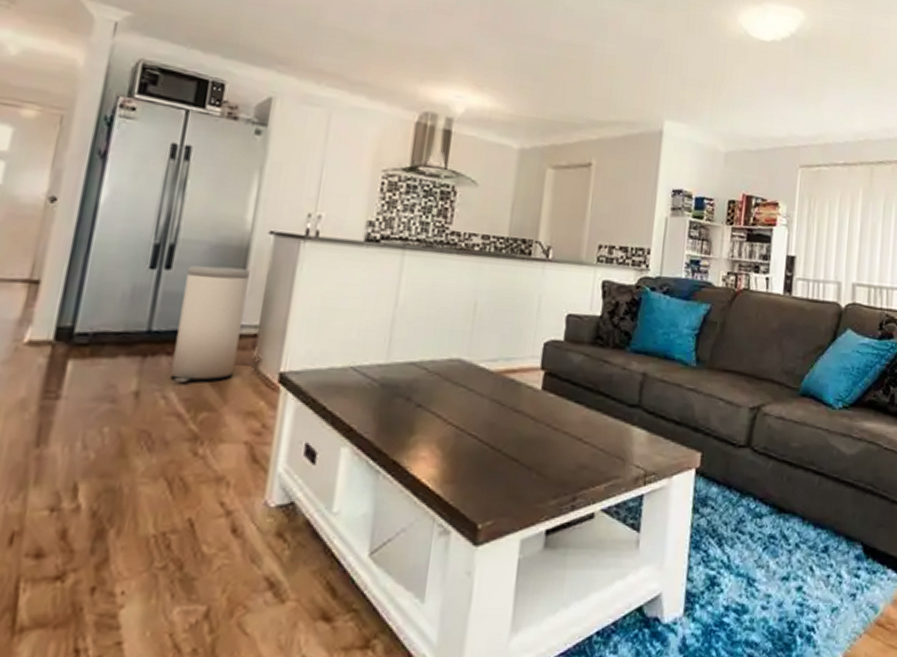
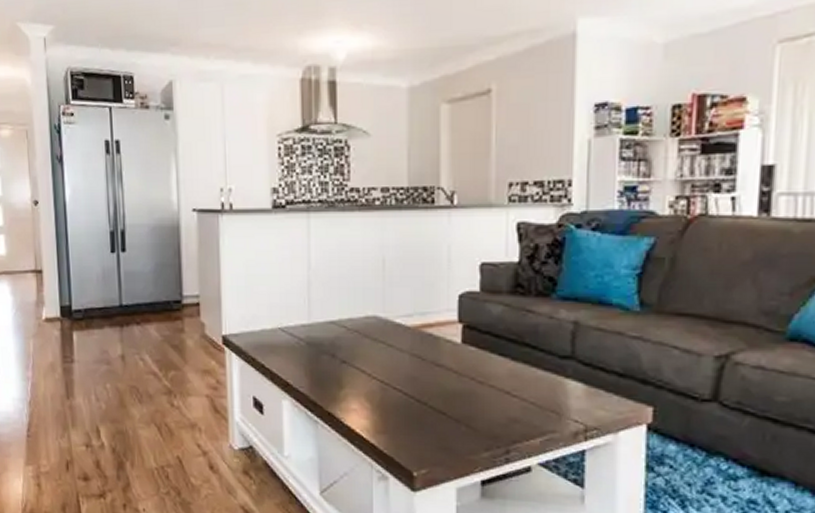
pedal bin: present [170,265,250,383] -> none [138,246,187,347]

